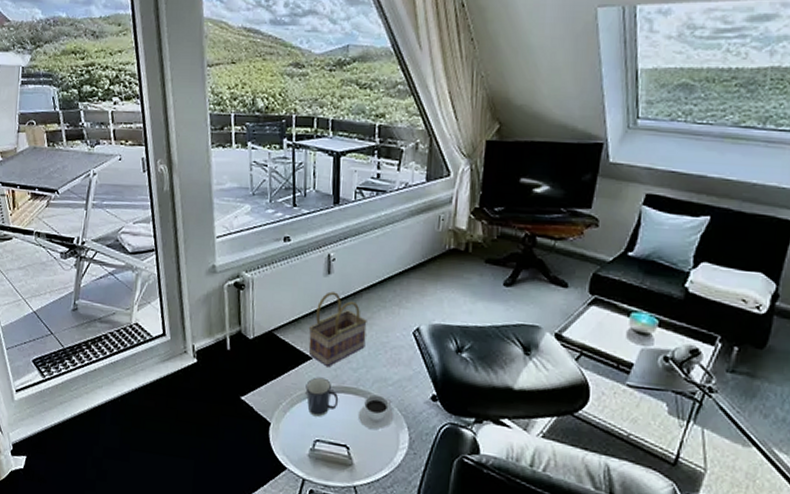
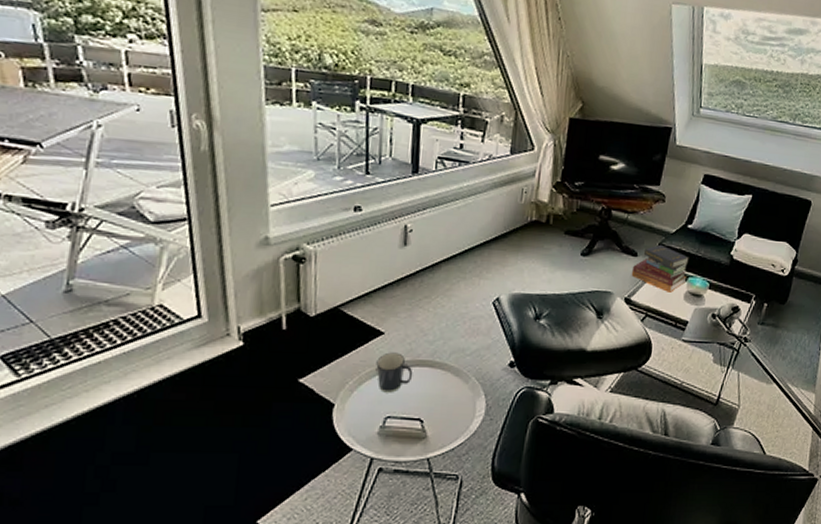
basket: present [308,291,367,368] -> none [380,264,446,342]
teacup: present [359,394,394,430] -> none [434,365,472,400]
books: none [561,274,631,329] -> present [631,244,689,293]

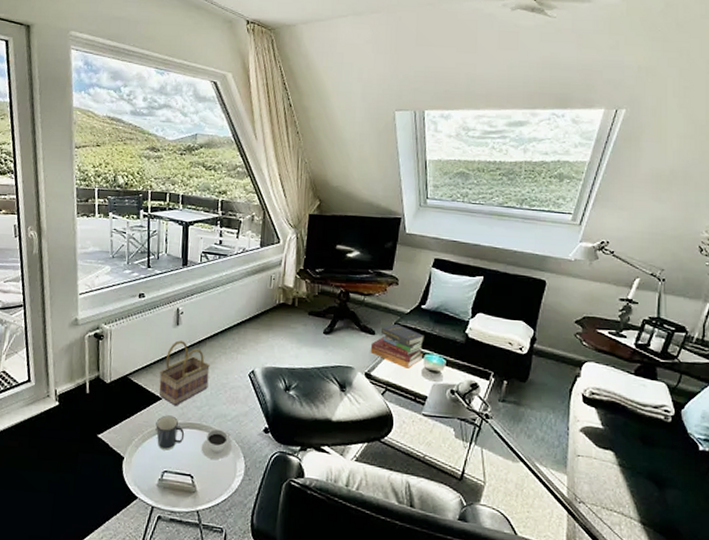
basket: none [380,264,446,342] -> present [159,340,210,407]
teacup: none [434,365,472,400] -> present [202,429,233,459]

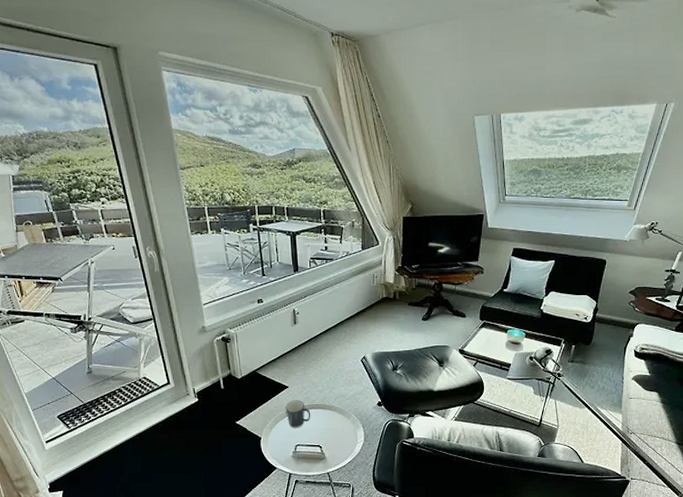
basket: present [159,340,210,407] -> none [283,337,327,392]
teacup: present [202,429,233,459] -> none [327,407,352,431]
books: present [370,323,424,369] -> none [462,306,507,343]

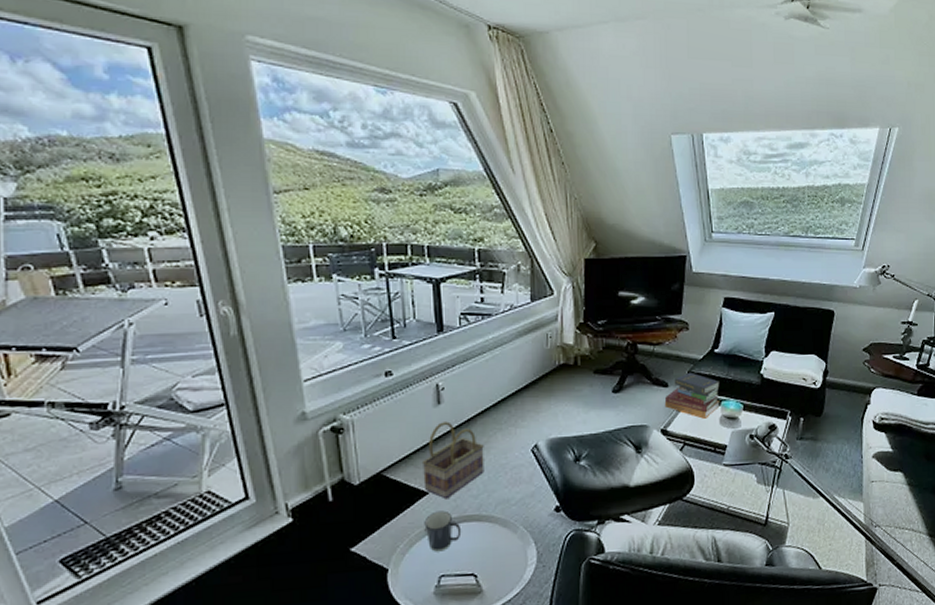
basket: none [283,337,327,392] -> present [421,421,484,500]
books: none [462,306,507,343] -> present [664,372,720,419]

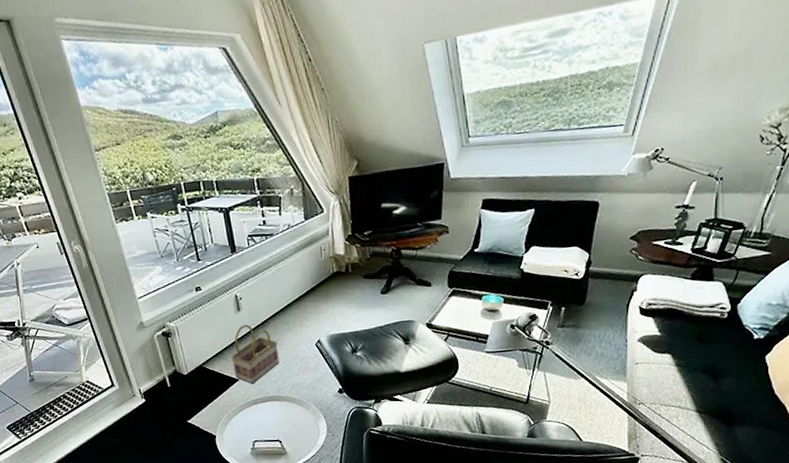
mug: present [424,510,462,552] -> none [238,393,267,424]
books: present [664,372,720,419] -> none [428,271,481,313]

